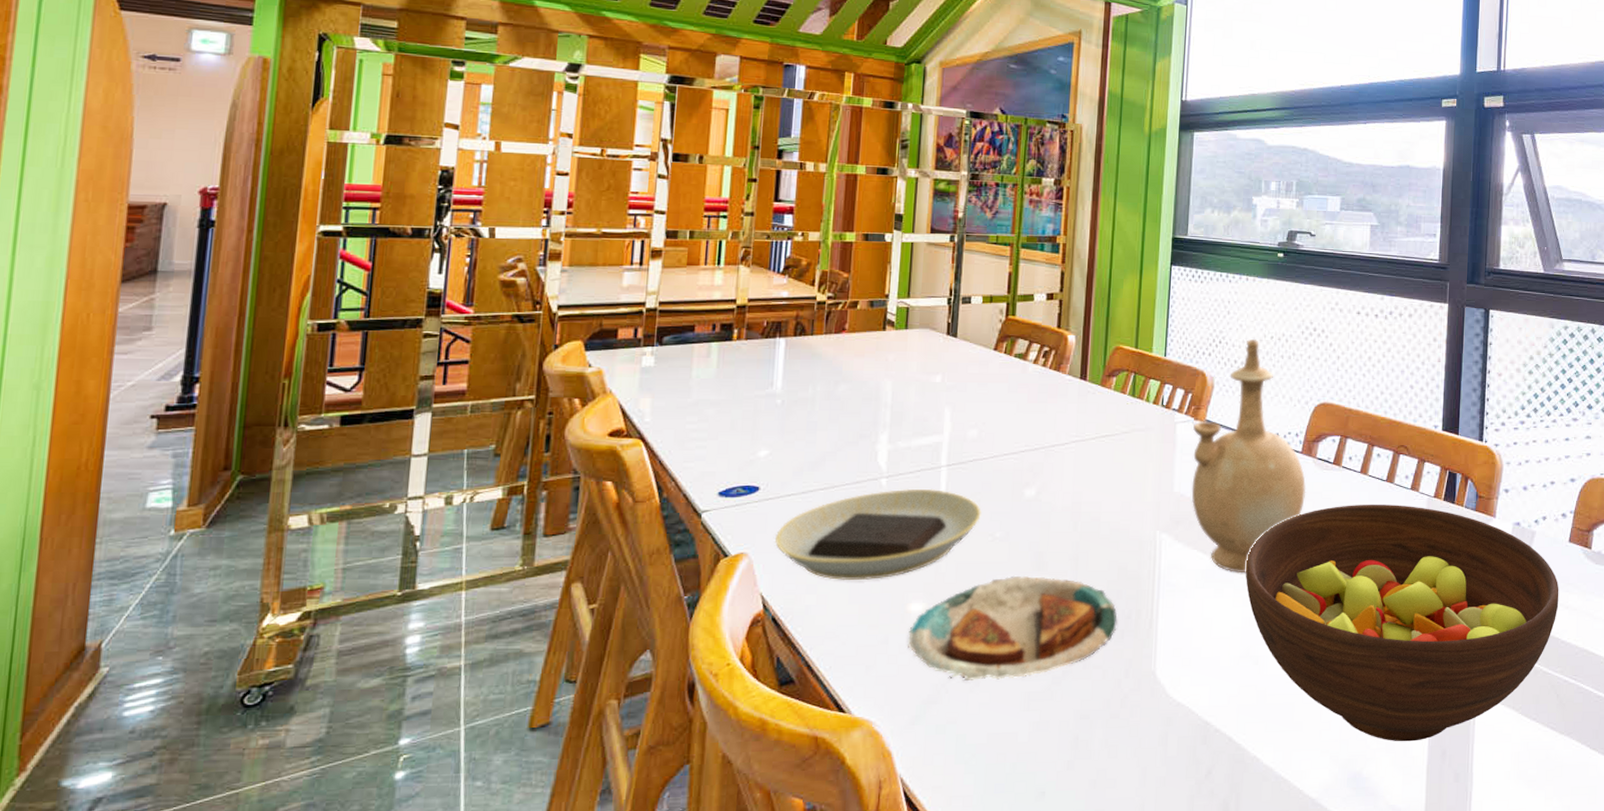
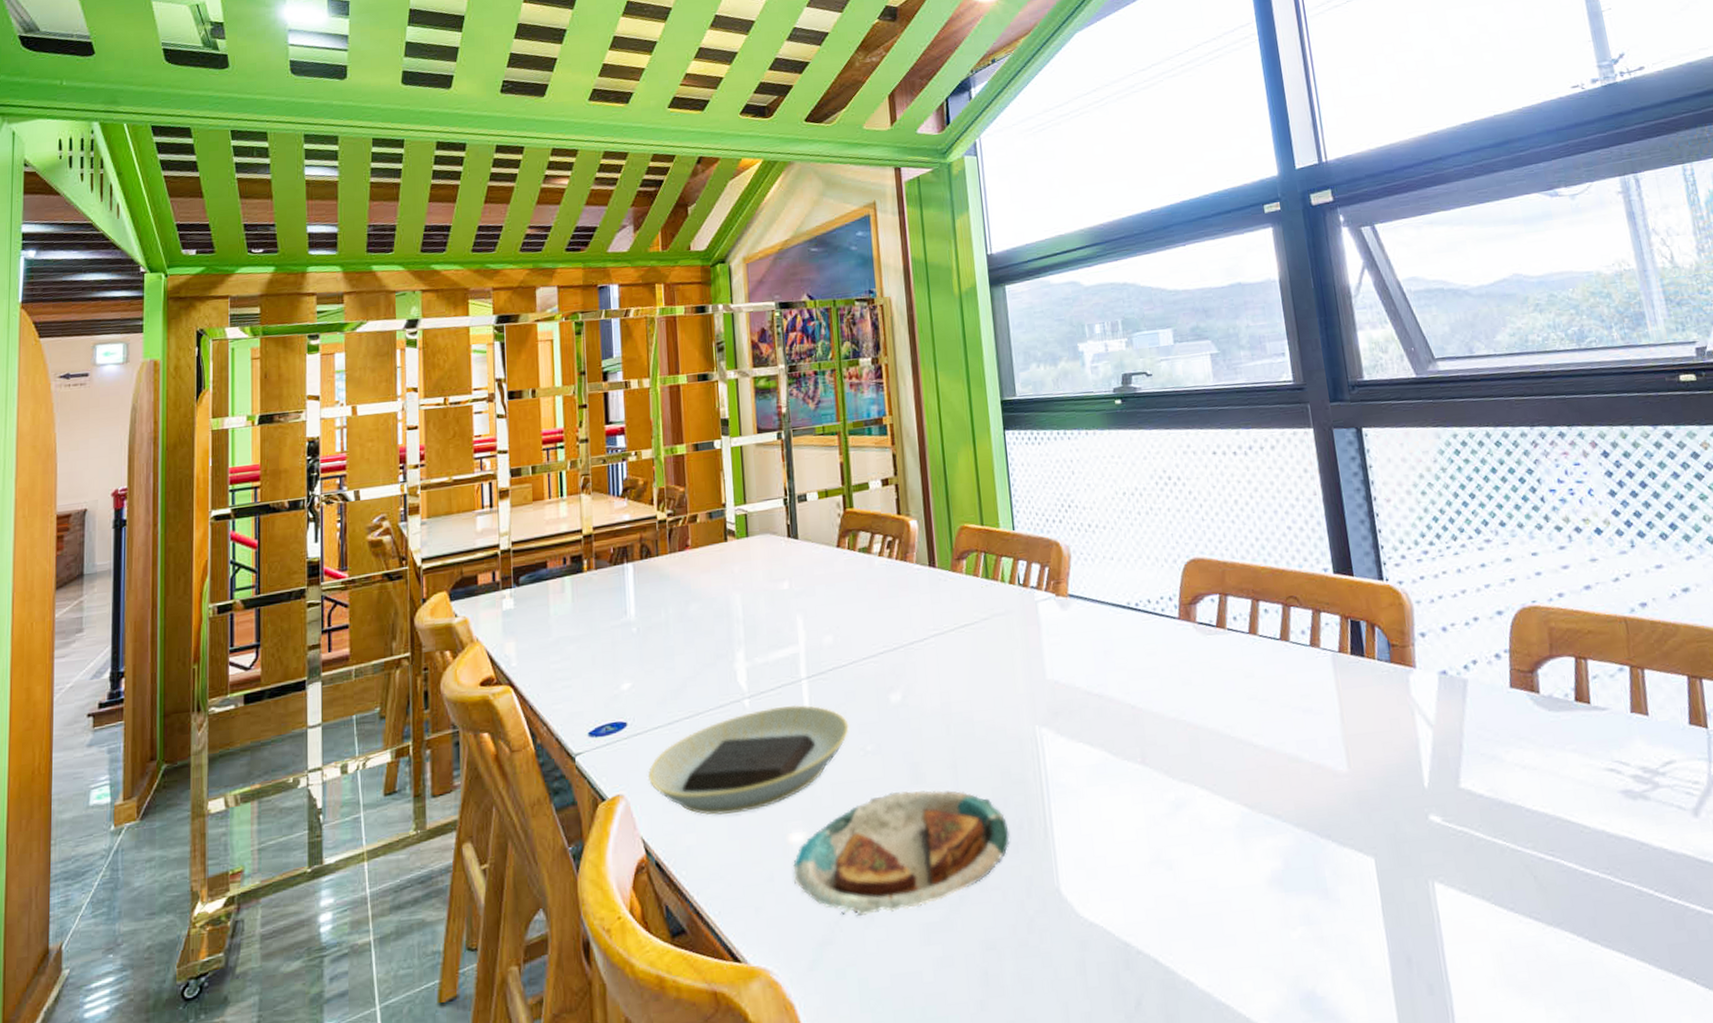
vase: present [1191,339,1306,574] -> none [1056,498,1192,765]
fruit bowl: present [1246,505,1559,742] -> none [1139,665,1514,950]

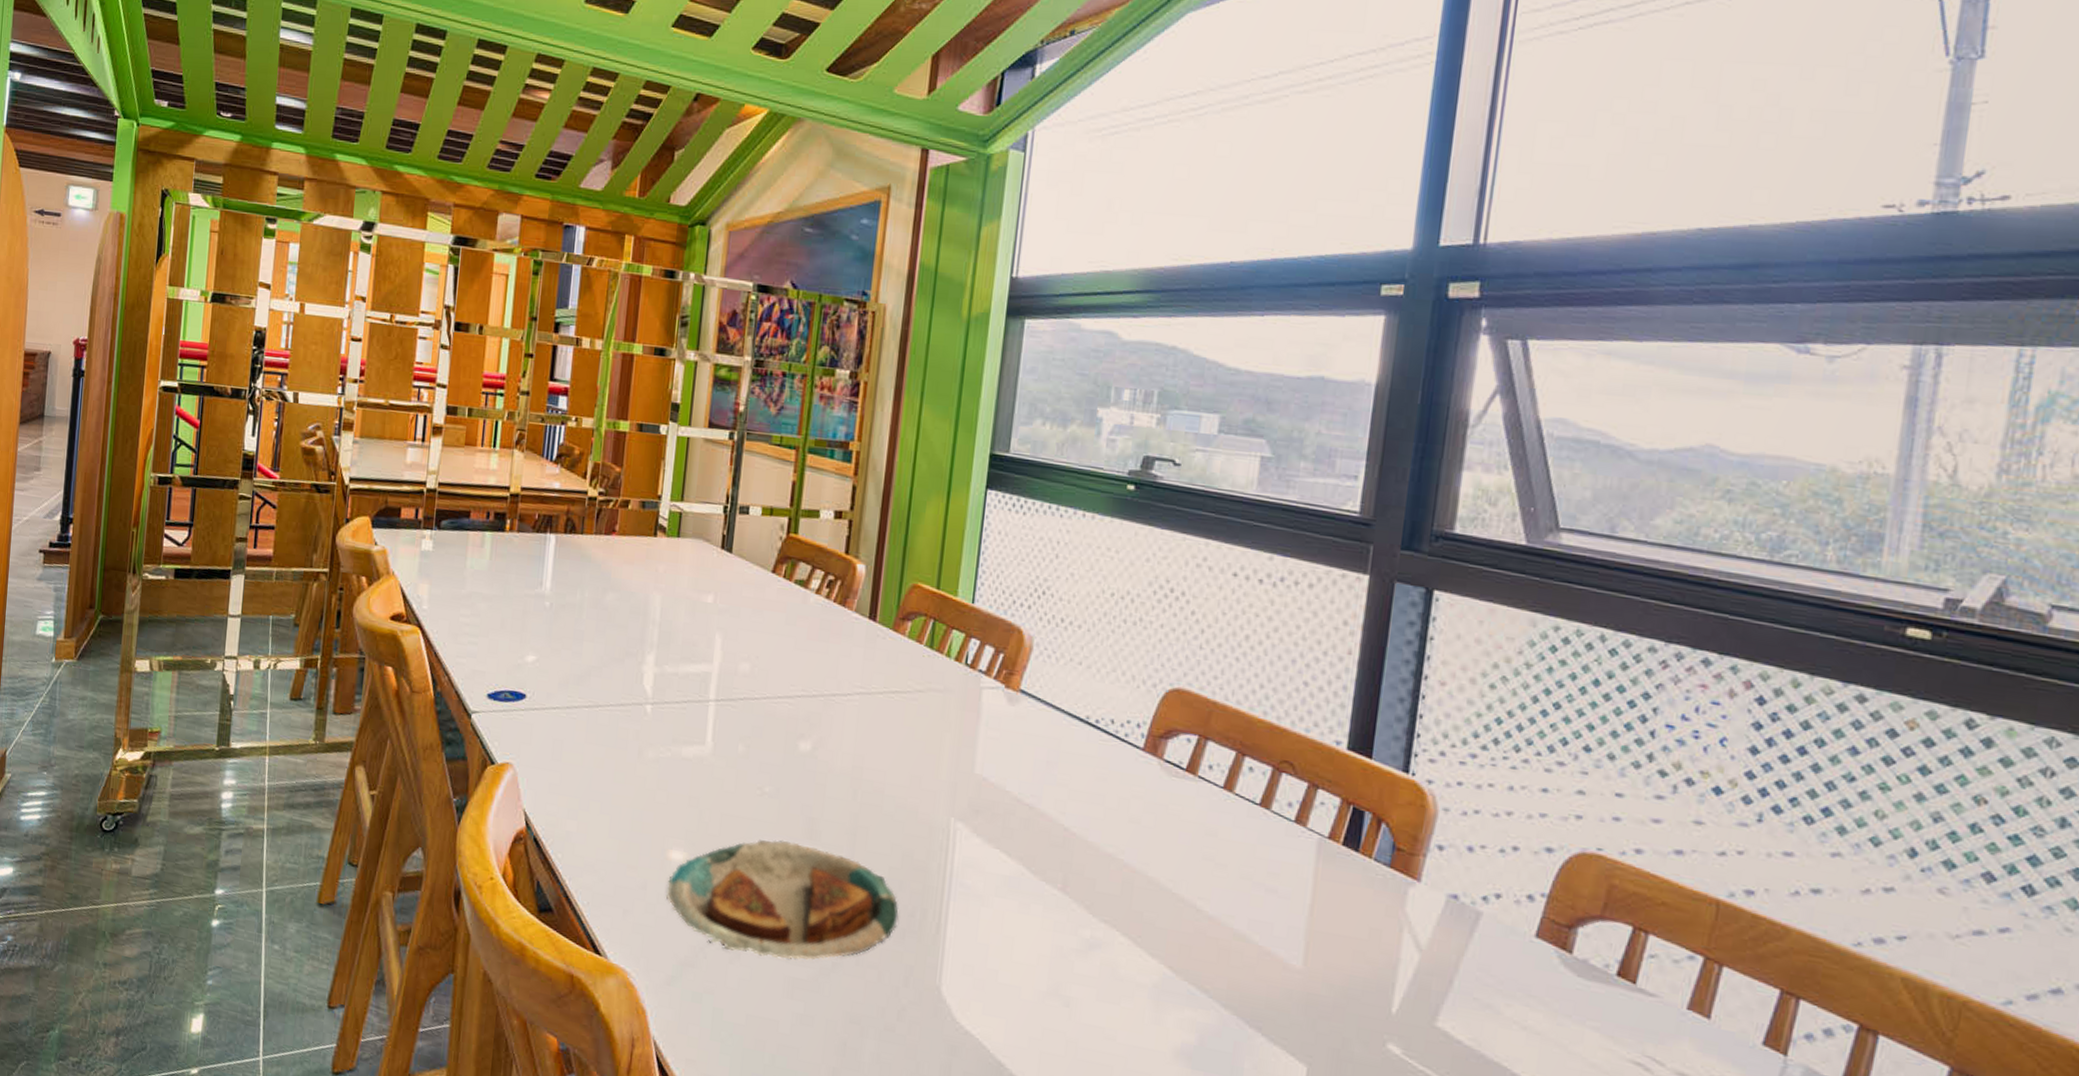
plate: present [648,704,849,815] -> none [538,718,750,817]

